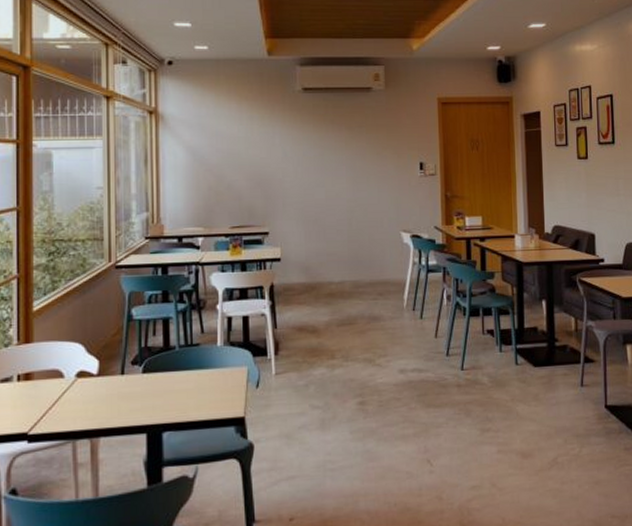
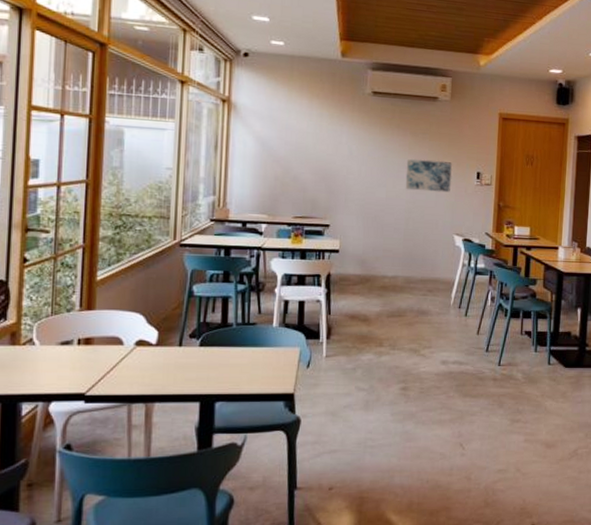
wall art: none [344,155,393,188] -> present [405,159,452,193]

